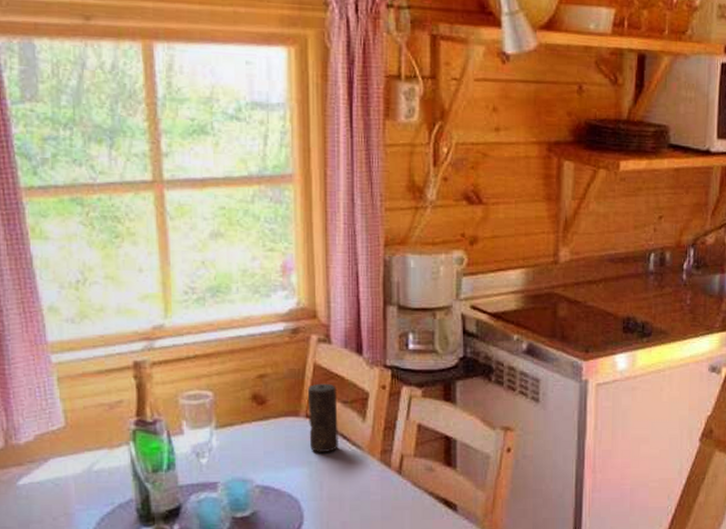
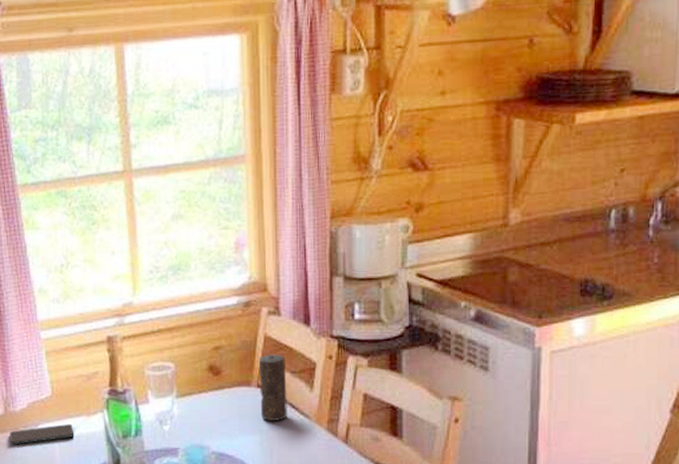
smartphone: none [11,458,94,483] -> present [9,424,75,445]

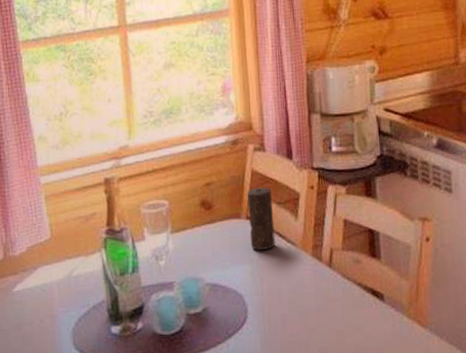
smartphone: present [9,424,75,445] -> none [8,265,73,290]

